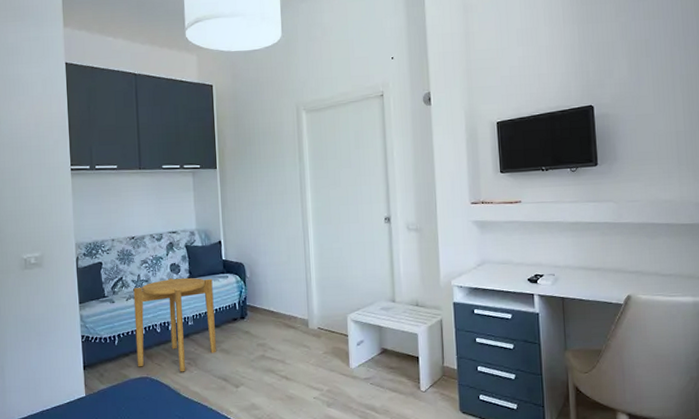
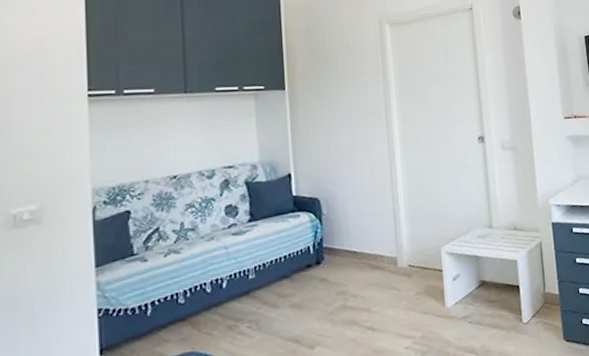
side table: present [133,277,216,372] -> none [174,219,285,341]

